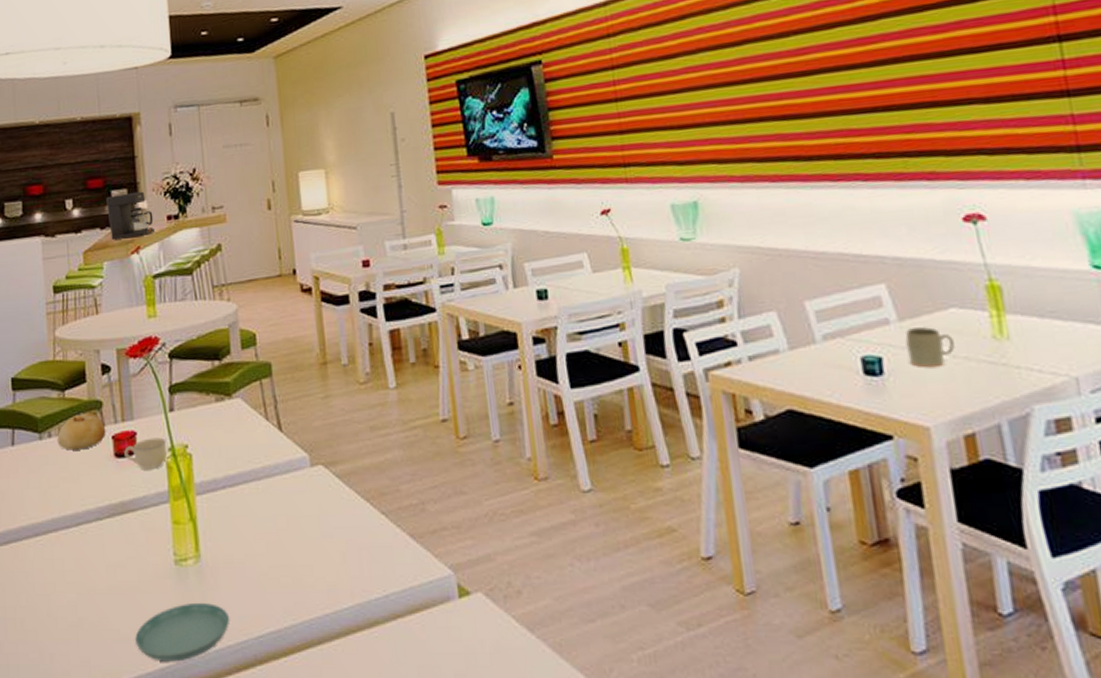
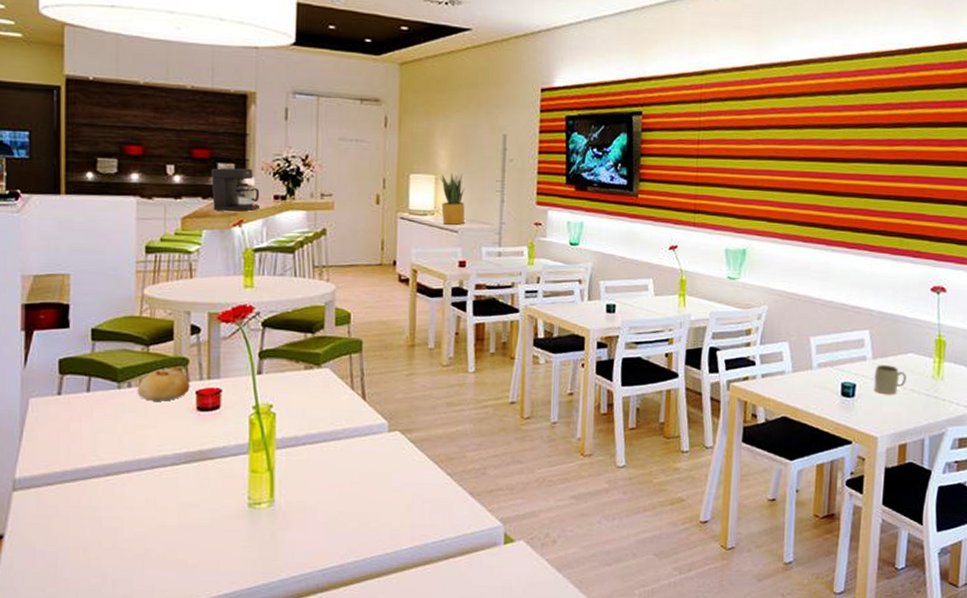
cup: present [124,437,167,470] -> none [207,396,252,424]
saucer: present [135,603,230,662] -> none [202,540,297,589]
planter: none [329,164,362,222] -> present [440,174,465,225]

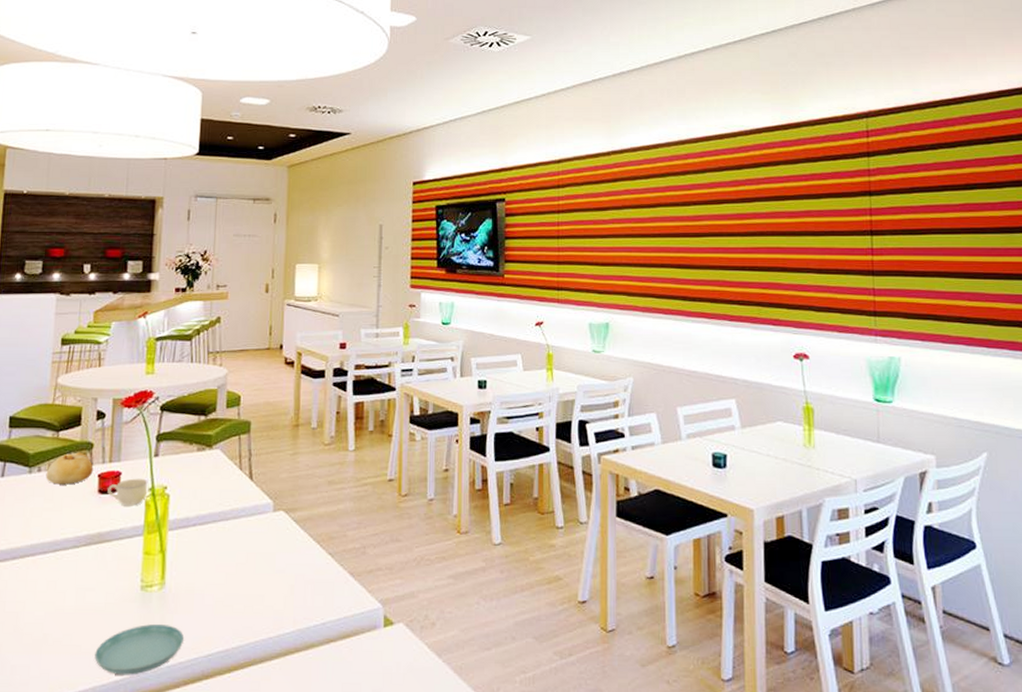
saucer: none [202,540,297,589] -> present [94,624,185,675]
cup: none [207,396,252,424] -> present [107,478,148,506]
coffee maker: present [211,168,260,212] -> none [121,264,163,304]
planter: present [440,174,465,225] -> none [322,262,345,309]
mug: present [873,365,906,395] -> none [743,434,777,465]

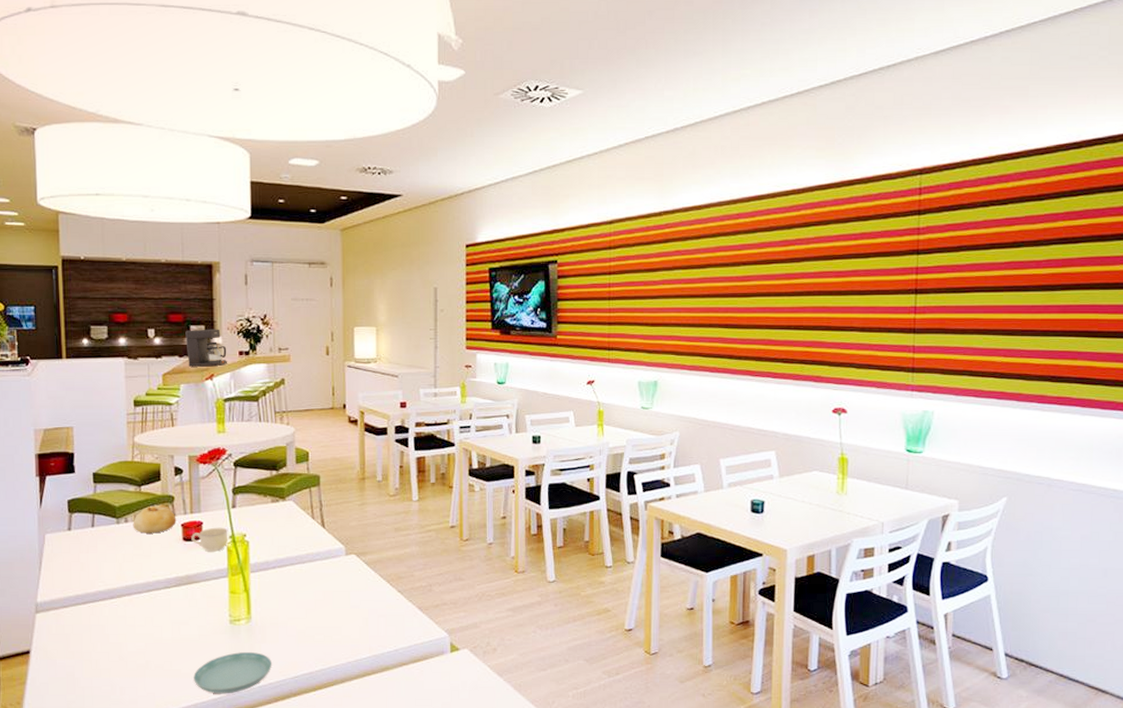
coffee maker: none [121,264,163,304] -> present [185,329,227,367]

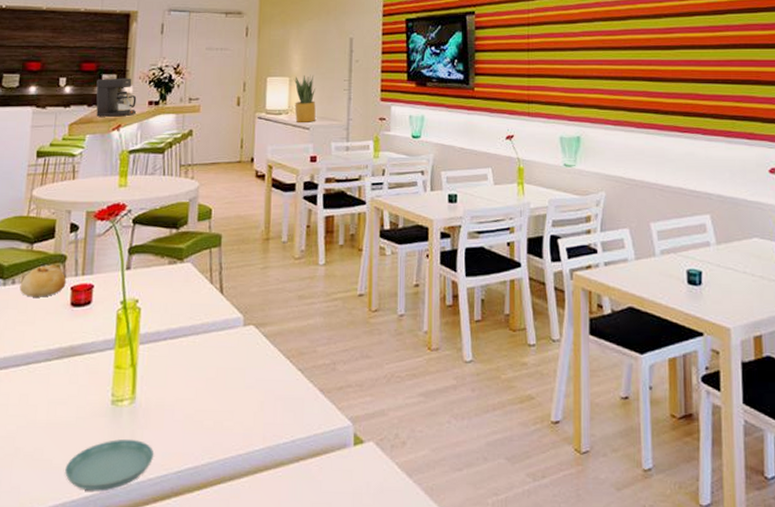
cup: present [191,527,228,552] -> none [80,291,120,319]
planter: none [380,325,403,370] -> present [293,75,316,122]

